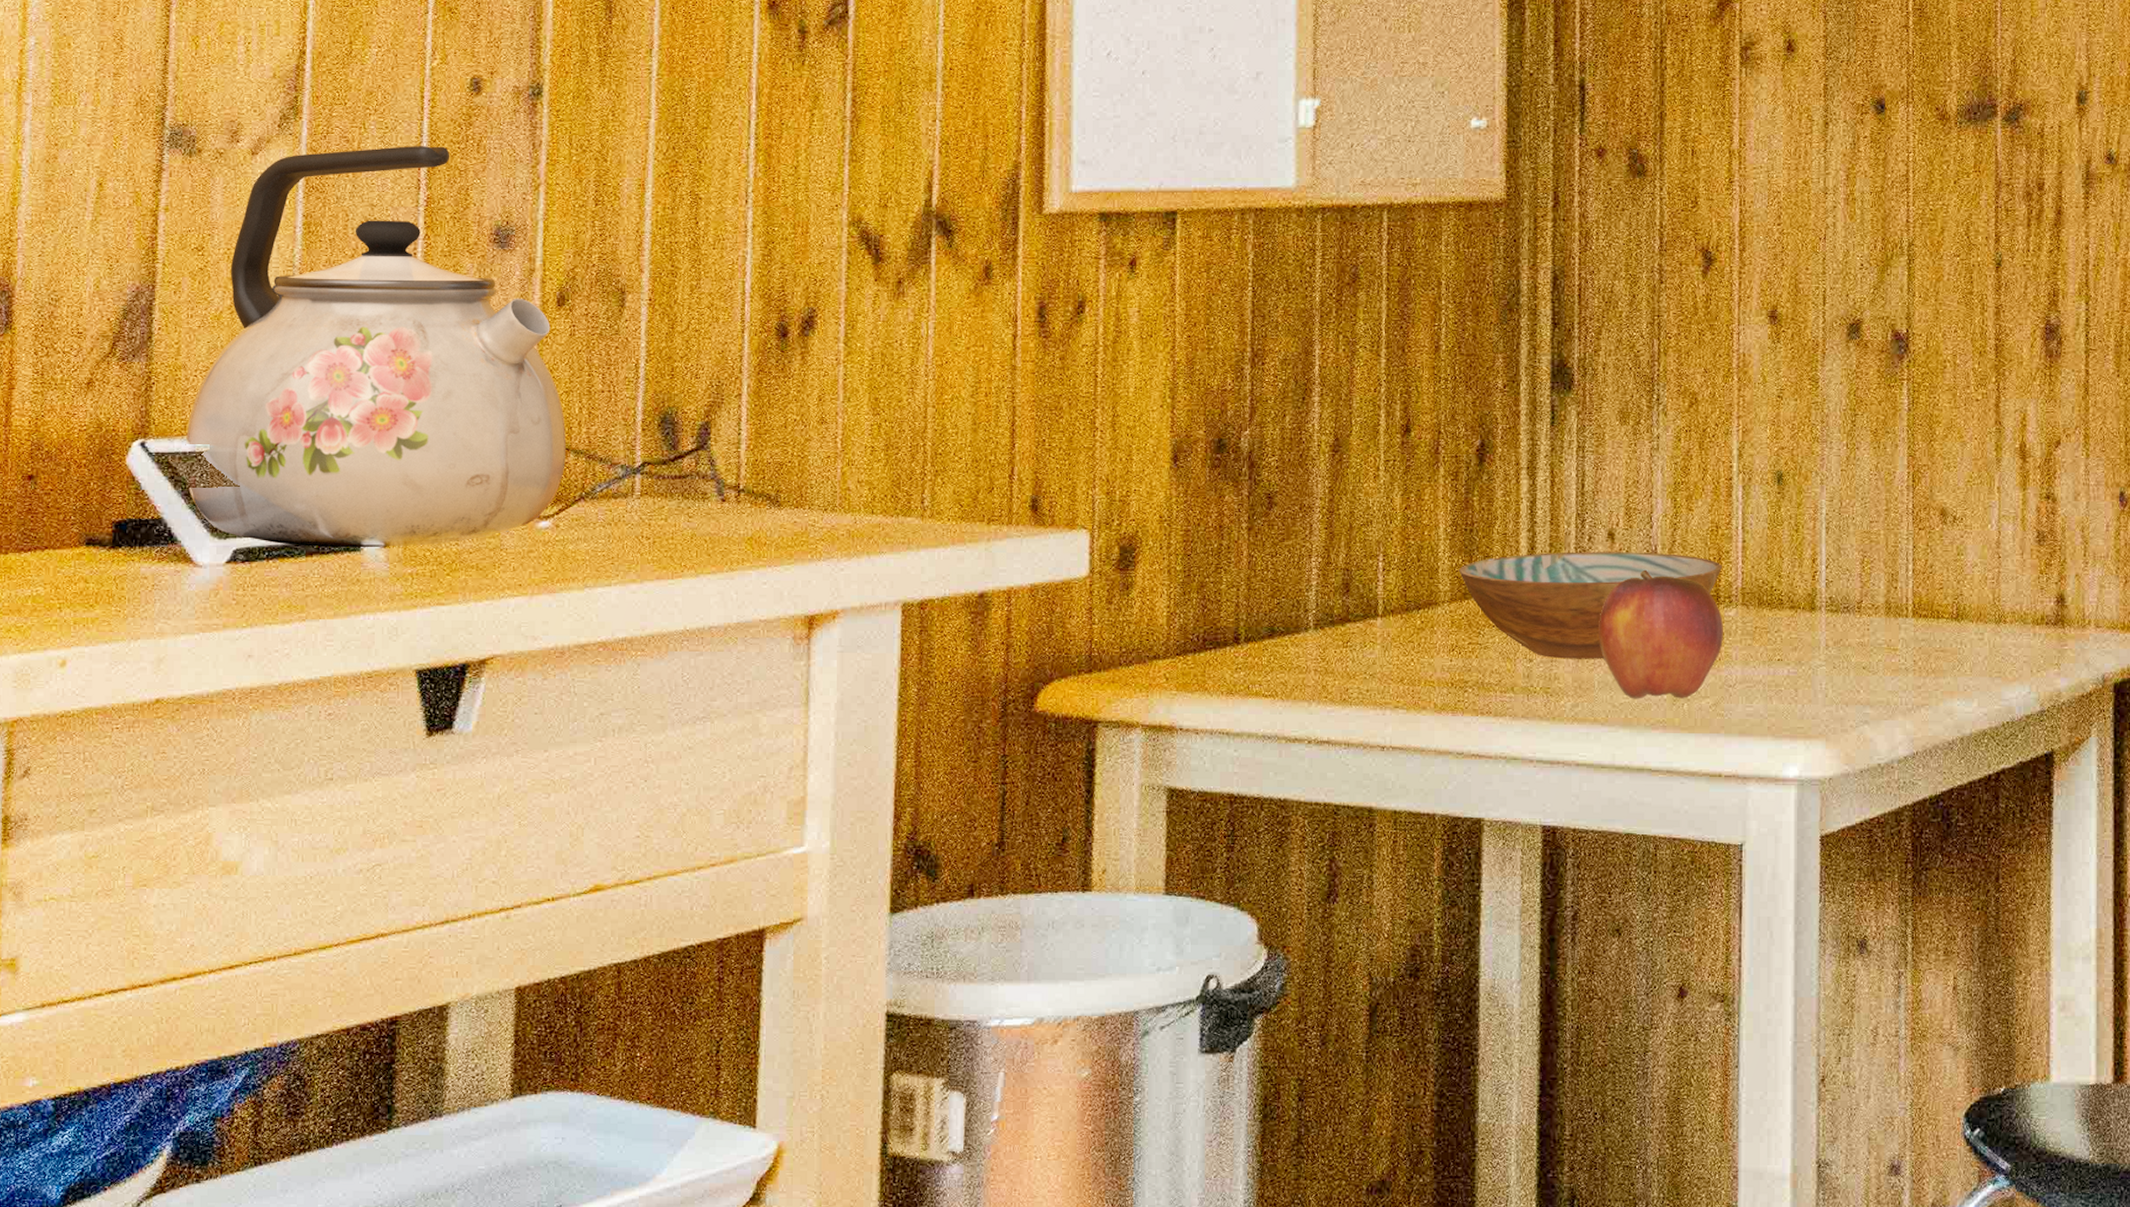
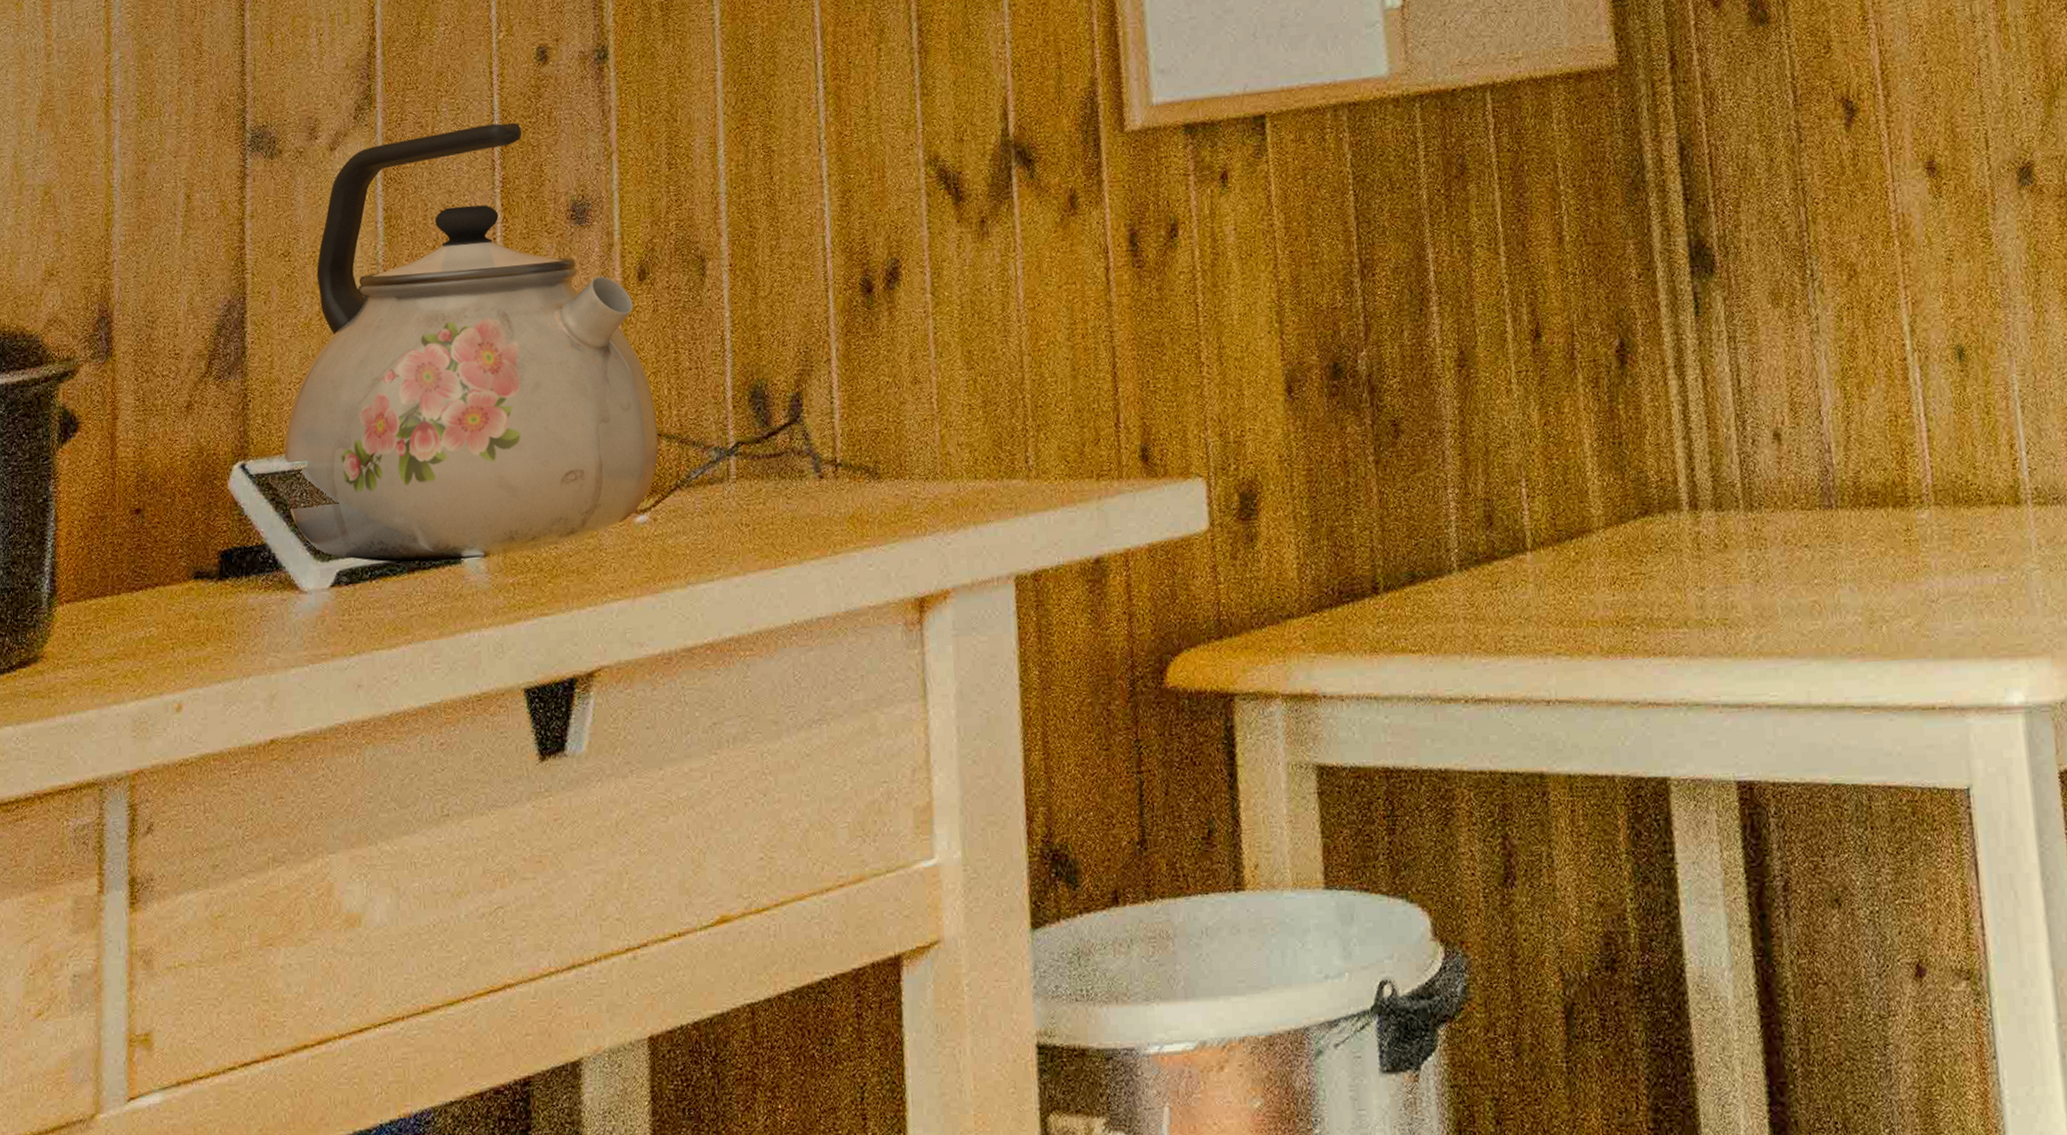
bowl: present [1459,551,1722,659] -> none [1611,451,1907,584]
fruit: present [1599,569,1724,699] -> none [1774,472,1919,625]

